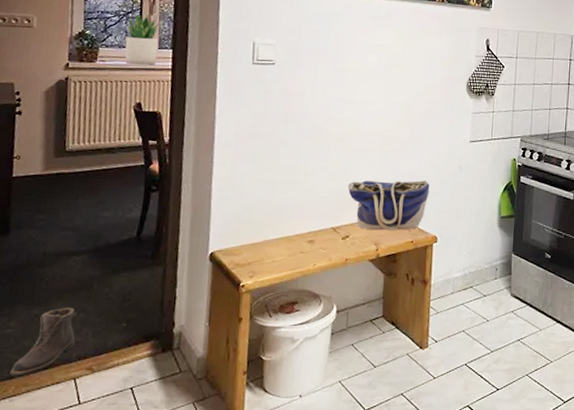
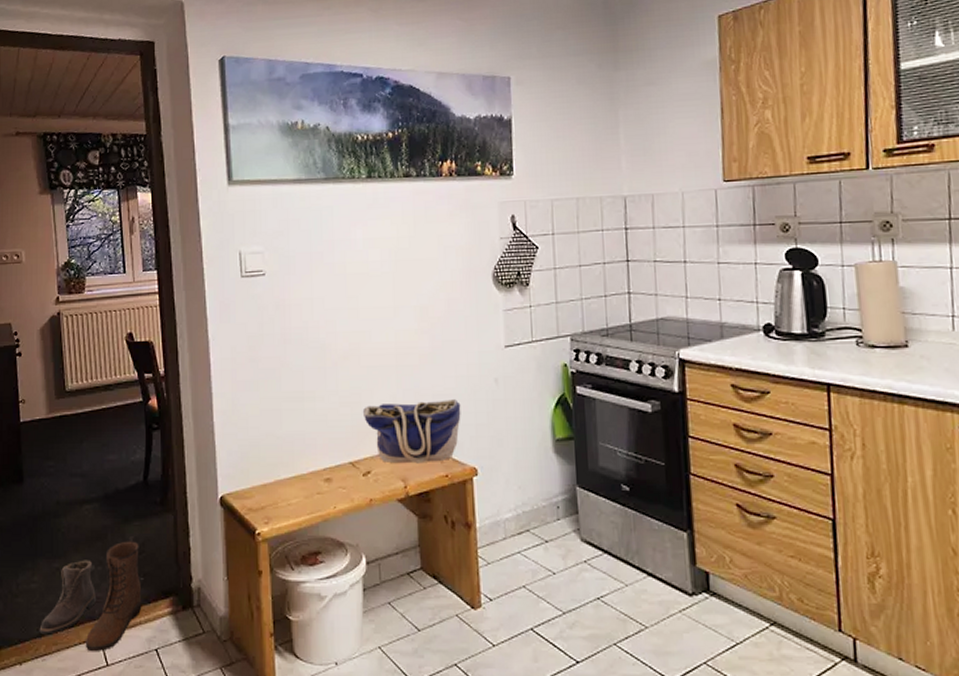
boot: none [59,286,126,392] -> present [86,536,142,652]
planter: present [124,13,159,66] -> none [108,232,143,292]

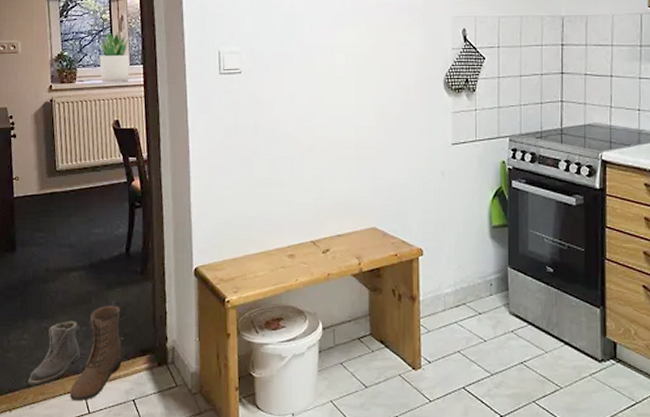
planter: none [108,232,143,292] -> present [99,29,130,83]
tote bag: present [362,399,461,464] -> none [324,189,411,244]

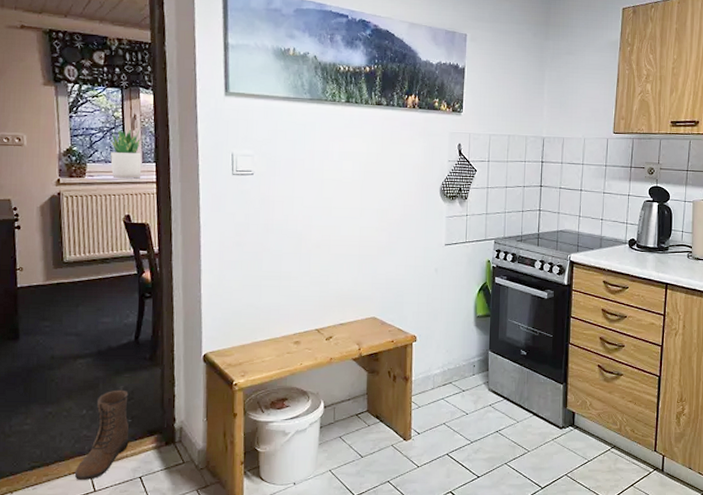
boot: present [28,320,80,386] -> none [31,405,86,468]

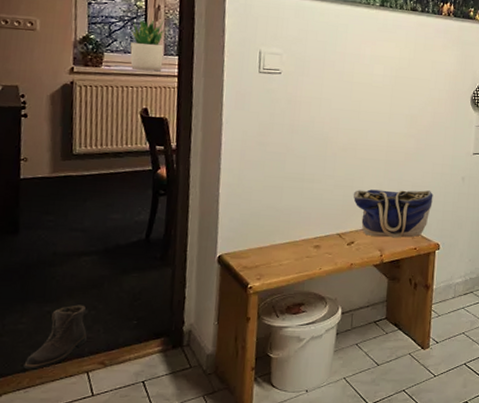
boot: none [31,405,86,468] -> present [23,304,87,370]
boot: present [75,386,129,481] -> none [72,286,136,385]
tote bag: none [329,283,408,332] -> present [353,189,433,238]

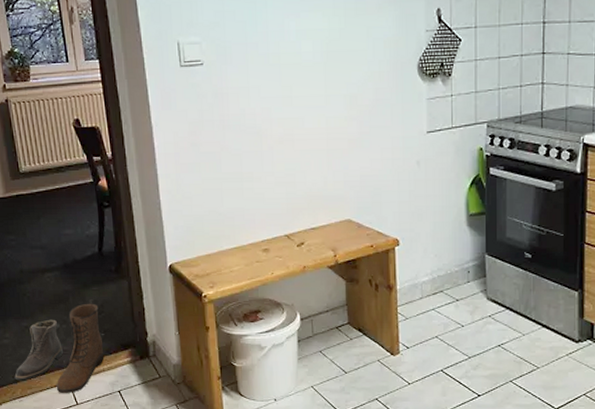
boot: none [72,286,136,385] -> present [57,299,104,394]
planter: present [130,20,165,72] -> none [50,22,86,80]
tote bag: present [353,189,433,238] -> none [296,180,386,236]

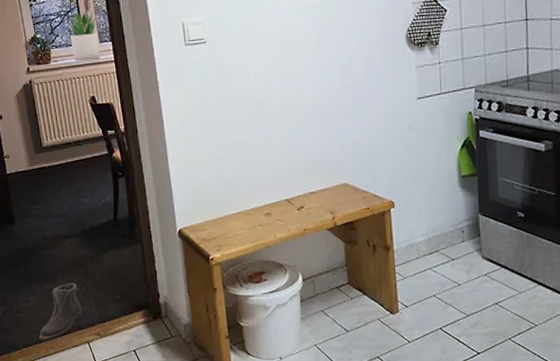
planter: none [50,22,86,80] -> present [68,8,100,62]
boot: present [57,299,104,394] -> none [77,263,120,353]

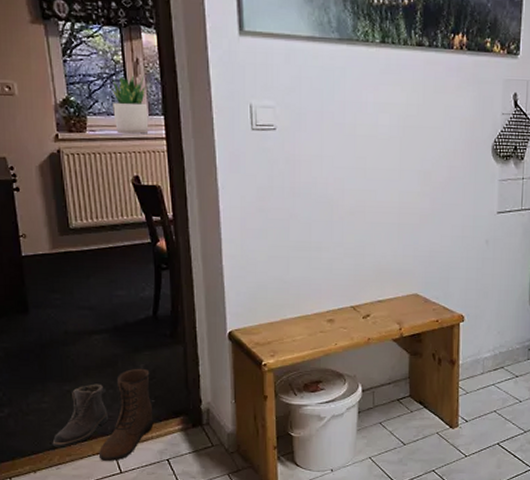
boot: none [77,263,120,353] -> present [99,364,154,462]

